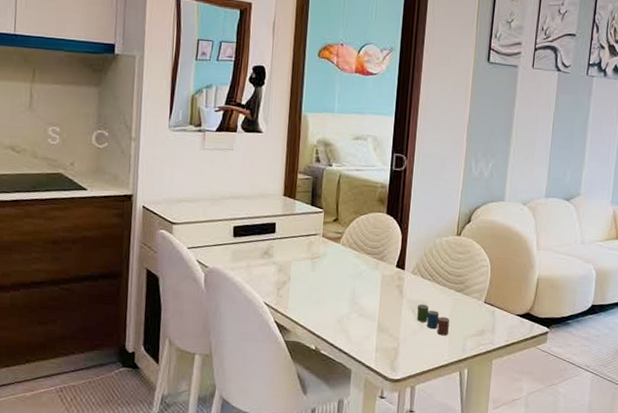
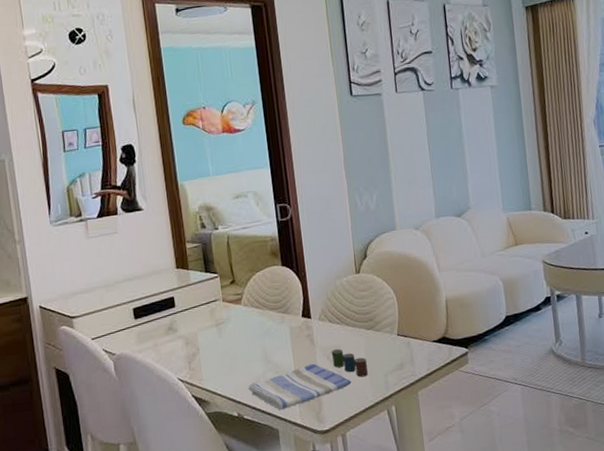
dish towel: none [330,313,431,352] -> present [248,363,351,411]

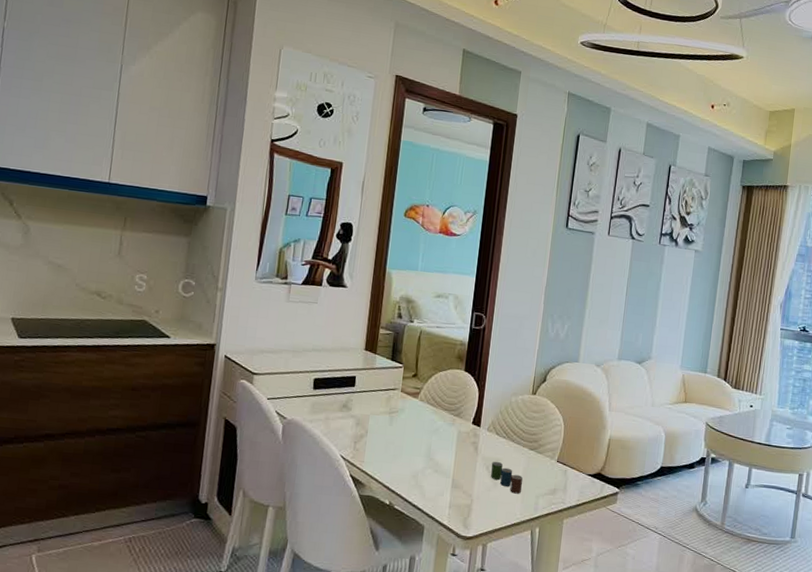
dish towel: present [248,363,351,411] -> none [405,470,504,508]

